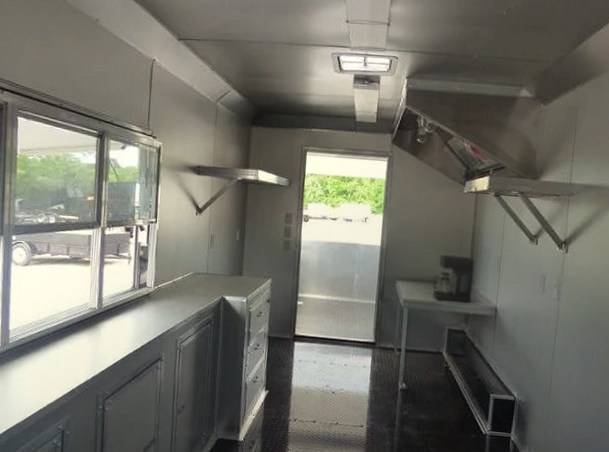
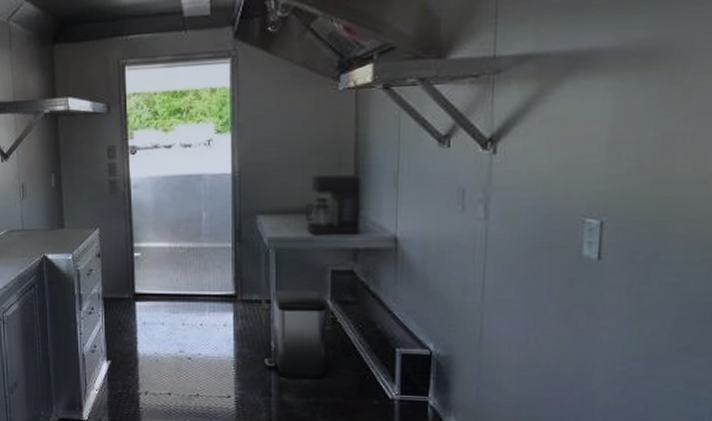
pedal bin: none [392,341,443,415] -> present [265,290,327,379]

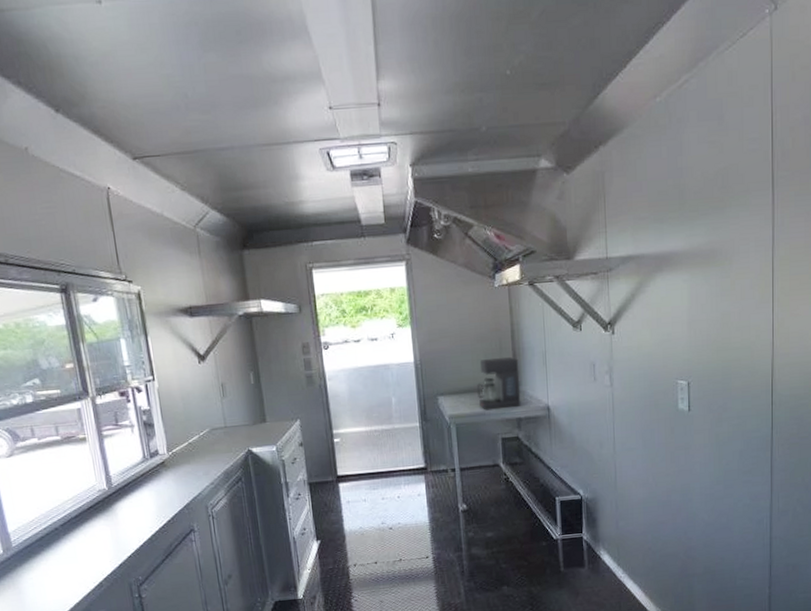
pedal bin: present [265,290,327,379] -> none [454,456,504,534]

